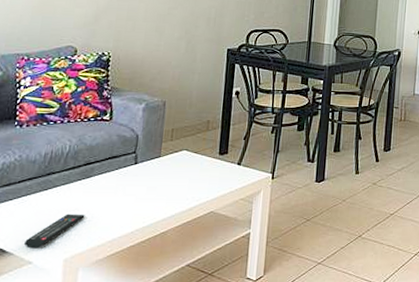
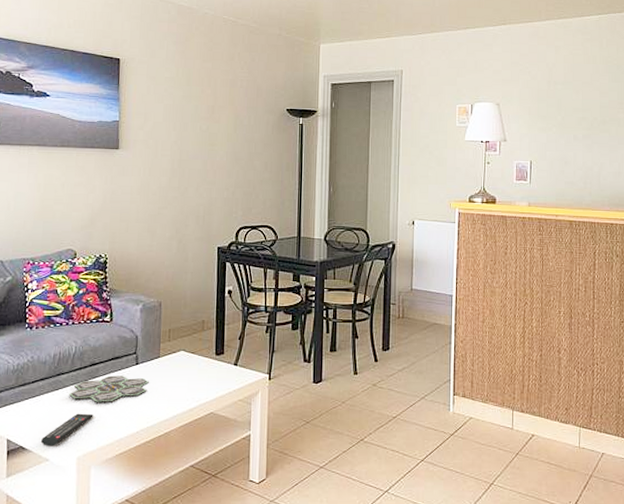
board game: none [59,175,148,204] -> present [69,375,149,404]

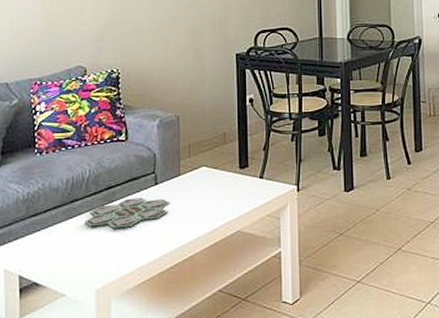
remote control: present [40,413,94,446] -> none [55,241,112,281]

